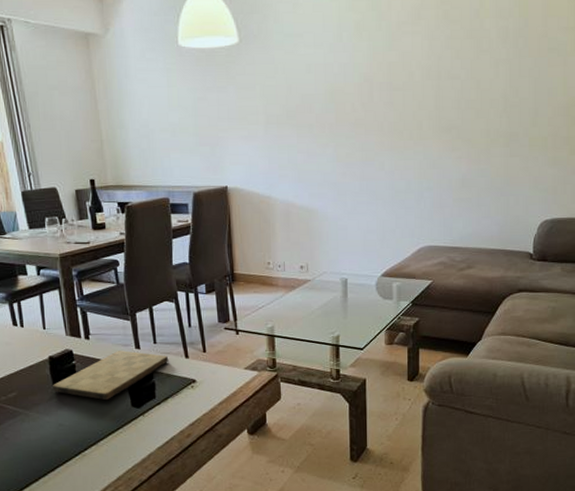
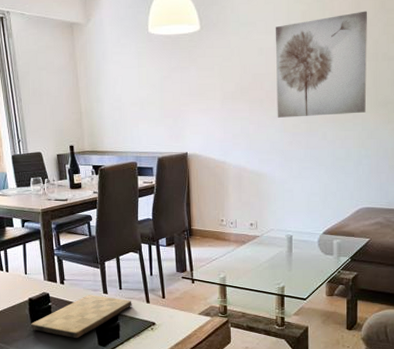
wall art: none [324,21,429,145] -> present [275,11,367,118]

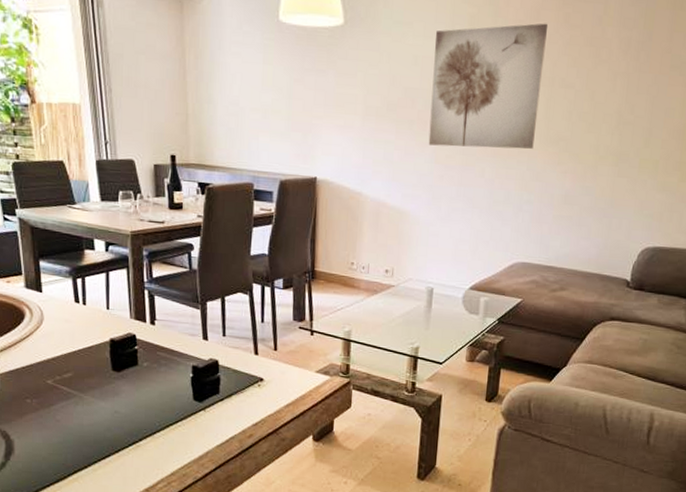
cutting board: present [31,295,132,339] -> none [111,340,237,391]

